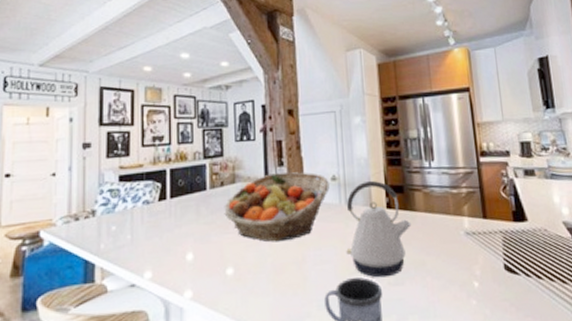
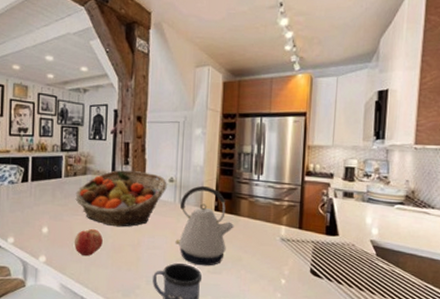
fruit: none [225,247,261,284] -> present [74,228,103,257]

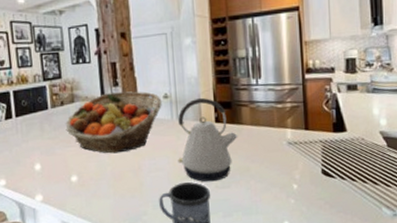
fruit: present [74,228,103,257] -> none [70,158,101,189]

